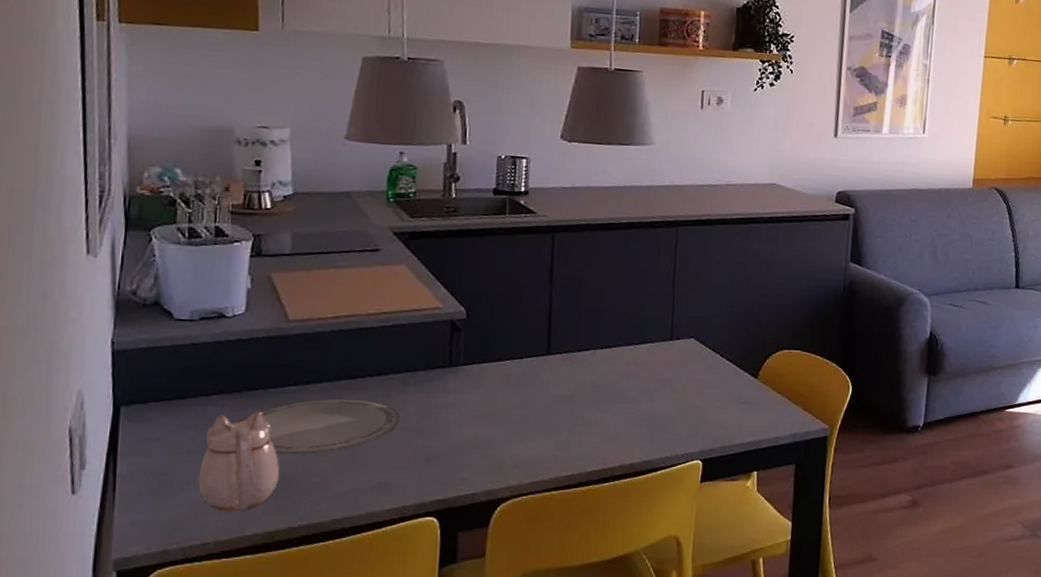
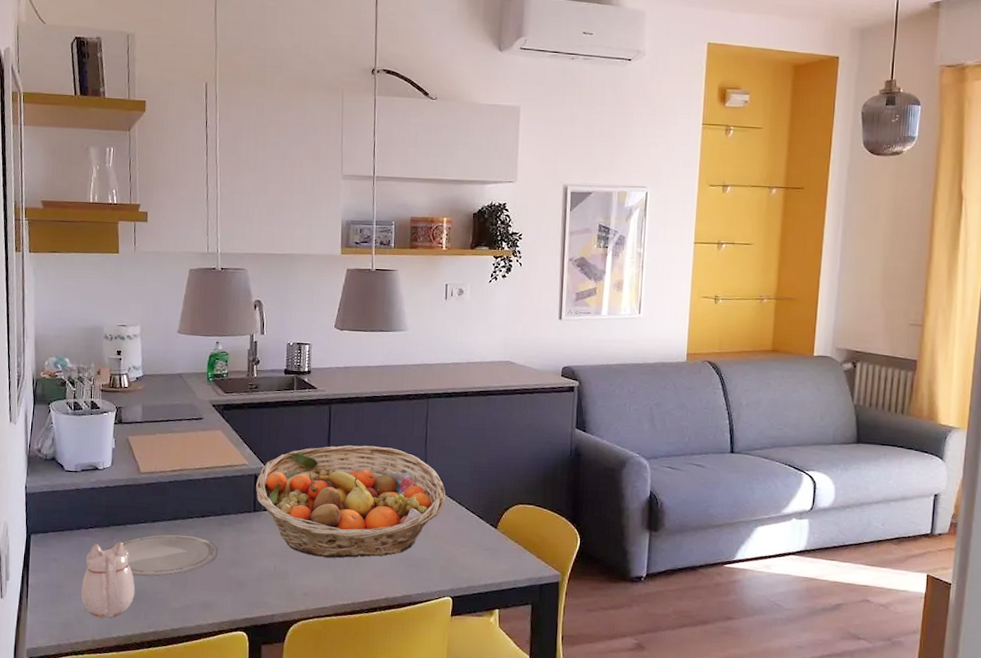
fruit basket: none [452,282,697,420] -> present [256,445,446,558]

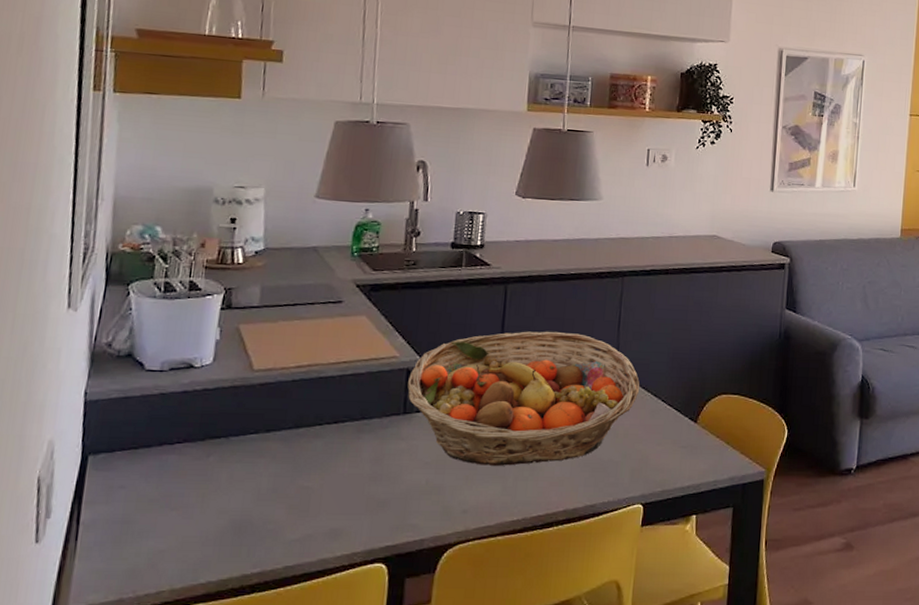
teapot: present [81,542,135,618] -> none [157,459,237,559]
plate: present [106,534,218,577] -> none [198,446,354,502]

